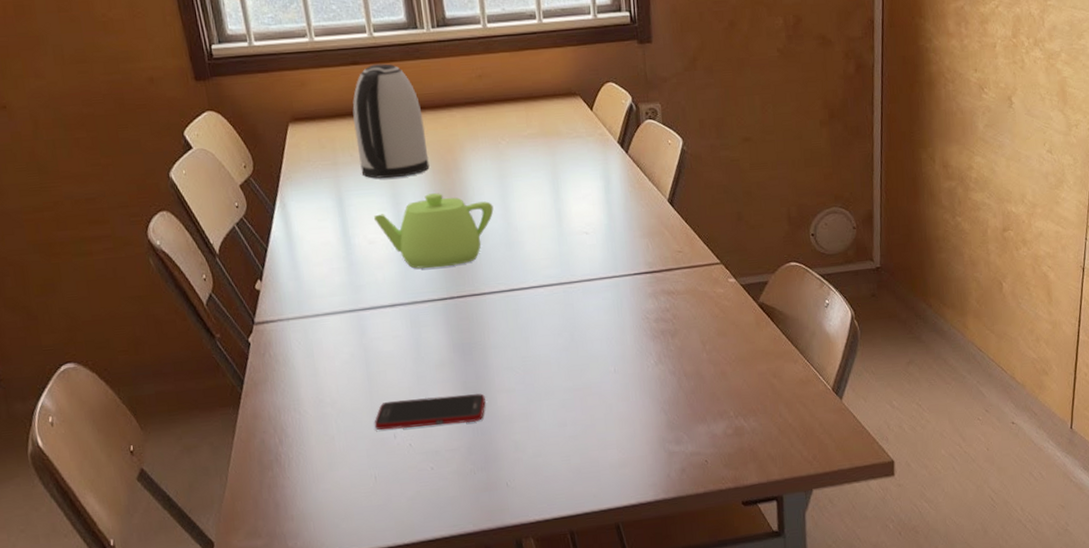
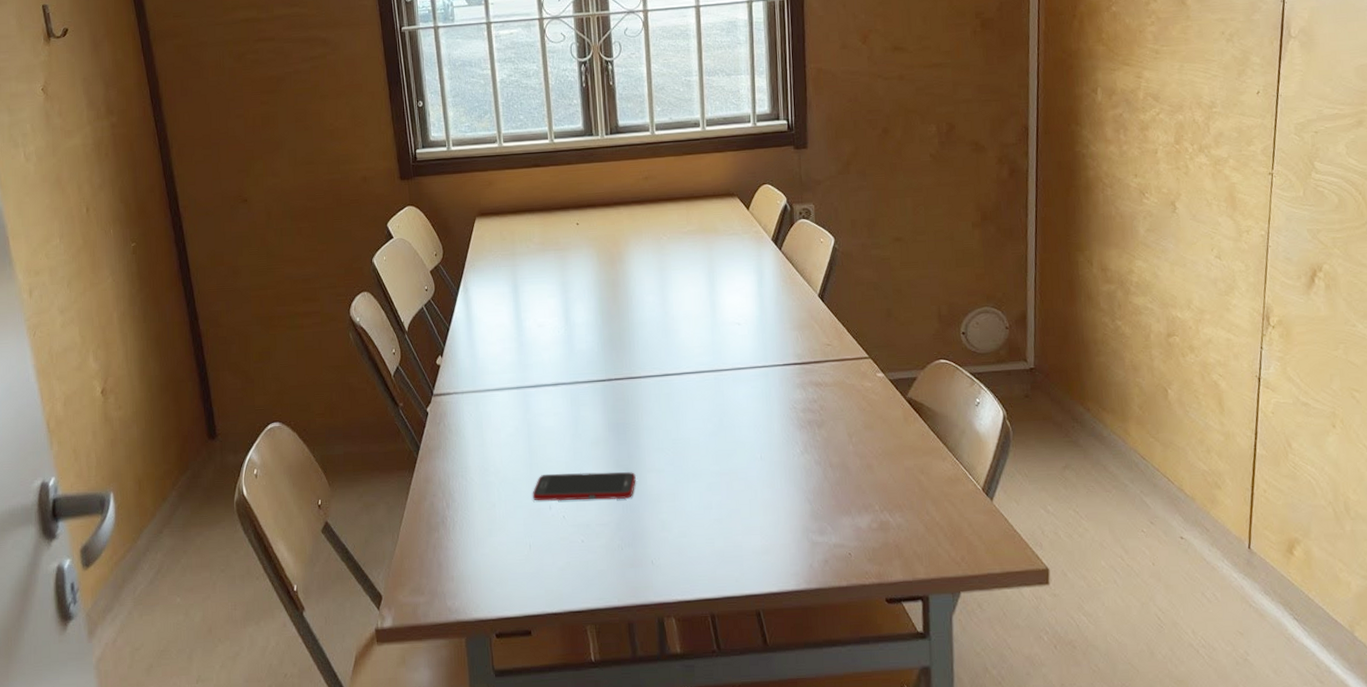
kettle: present [352,63,430,179] -> none [531,166,597,269]
teapot: present [374,193,494,269] -> none [544,282,653,352]

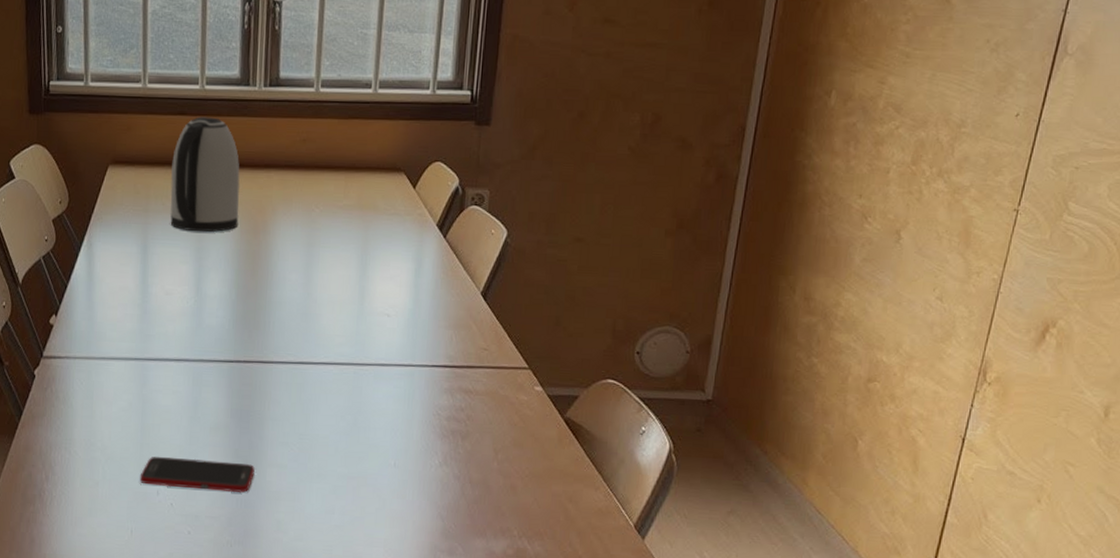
kettle: none [531,166,597,269] -> present [170,116,240,233]

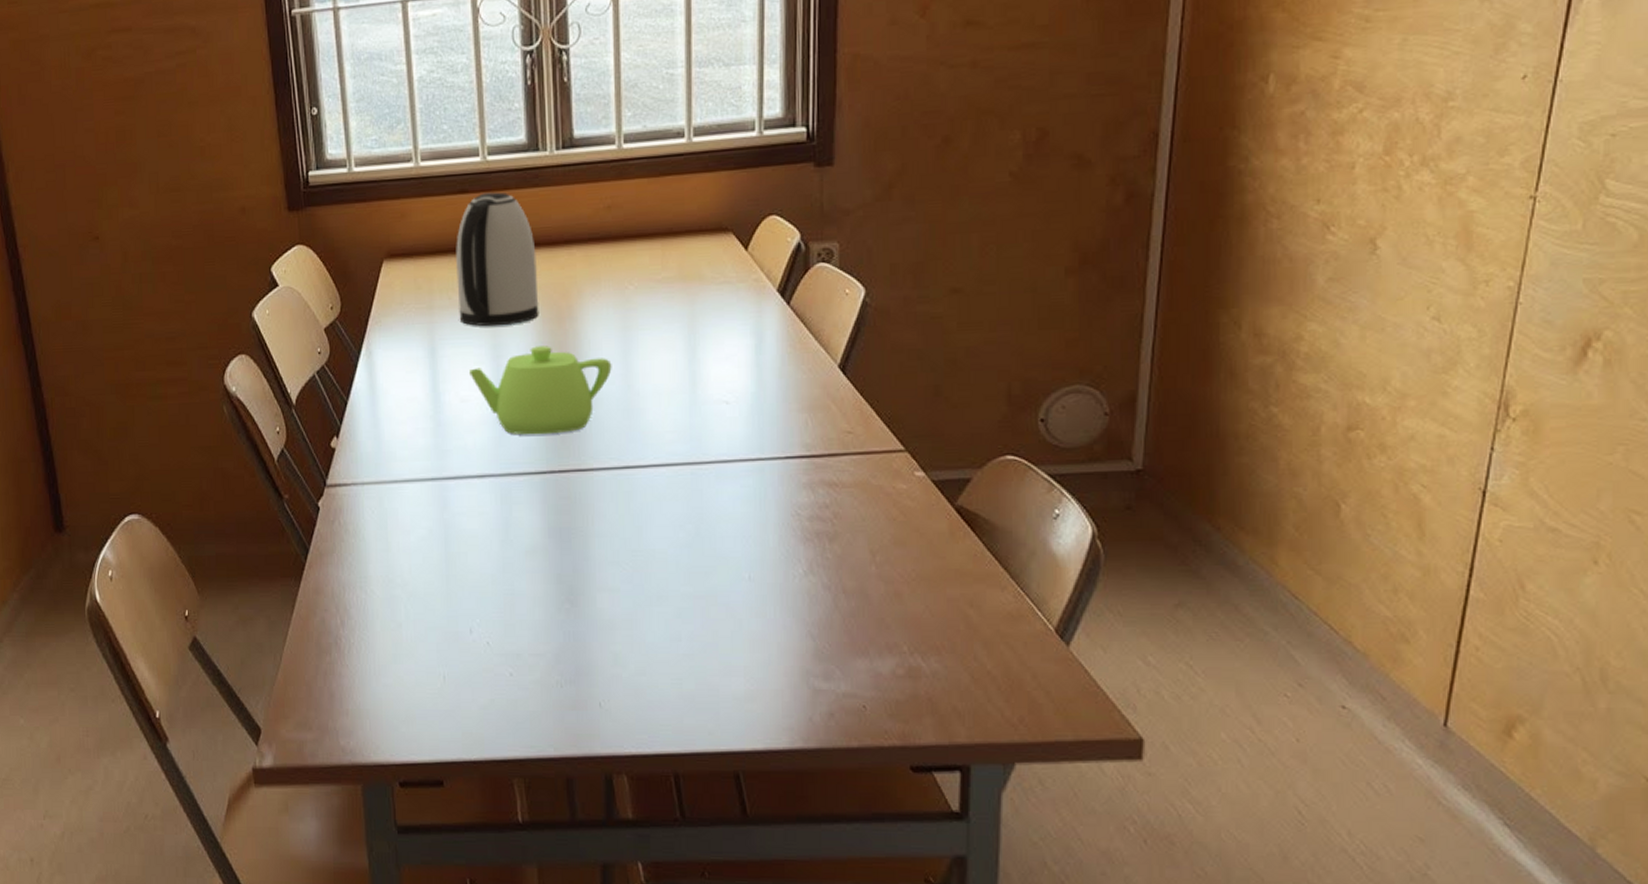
cell phone: present [139,456,255,493] -> none [448,588,582,625]
teapot: none [175,252,296,329] -> present [469,346,612,435]

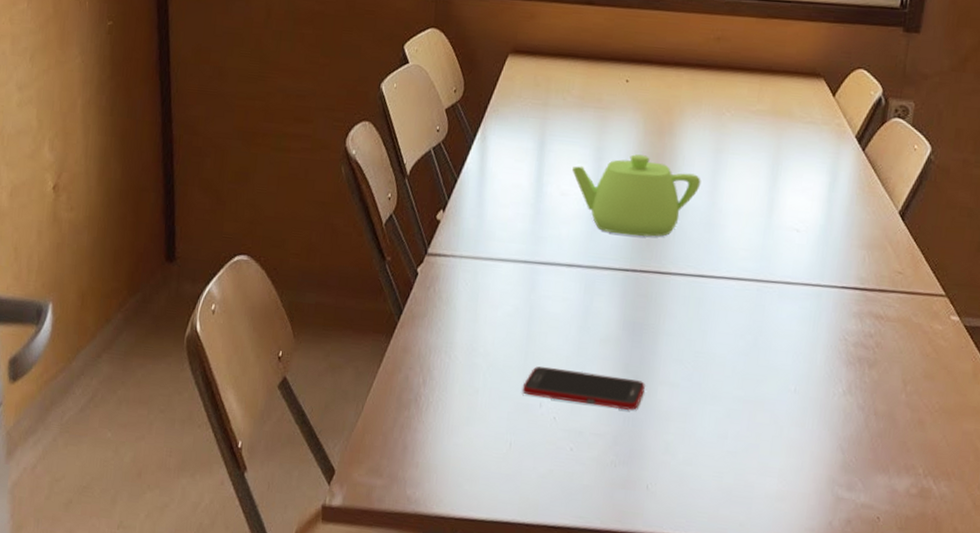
cell phone: none [448,588,582,625] -> present [522,366,645,411]
kettle: present [456,192,539,327] -> none [570,7,648,132]

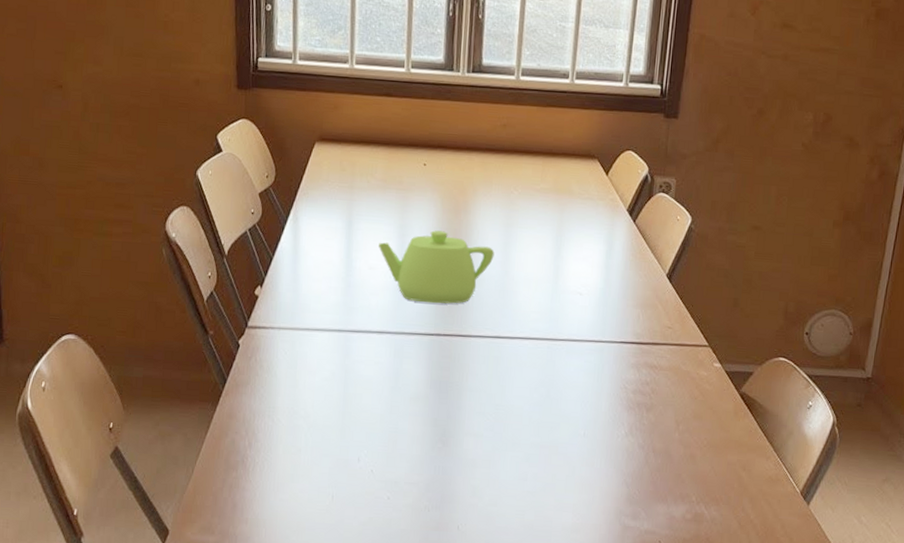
cell phone: present [522,366,645,411] -> none [341,424,452,461]

